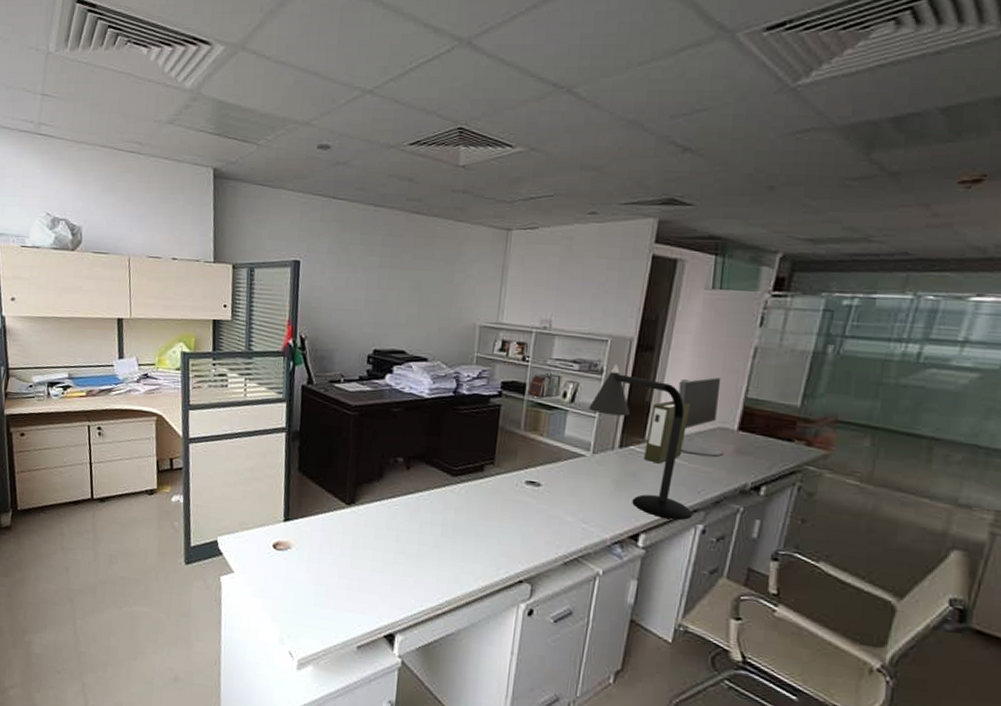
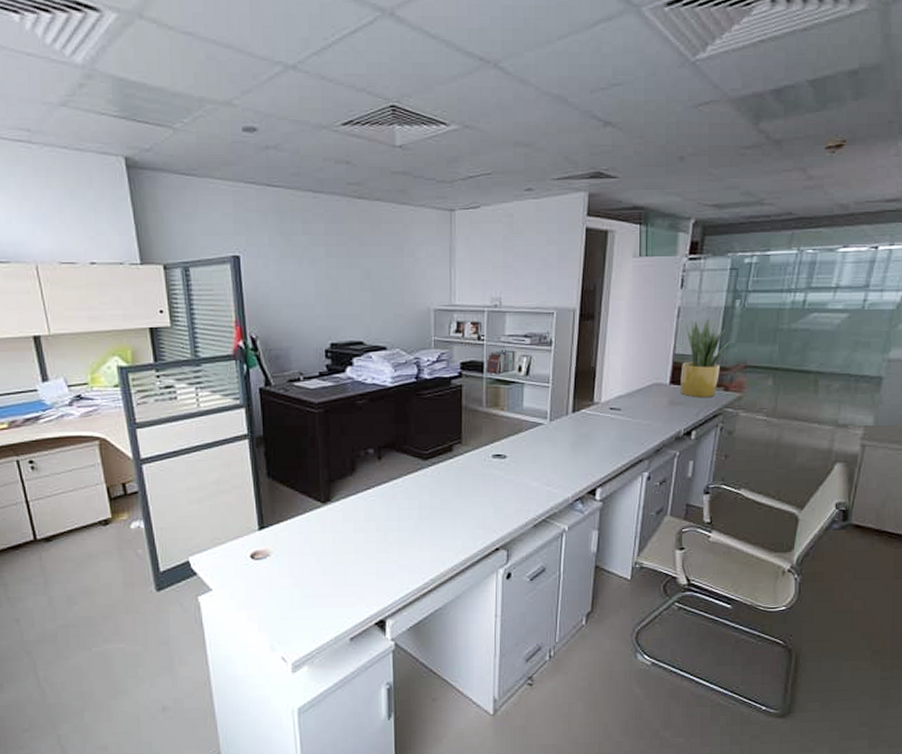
desk lamp: present [589,363,693,521] -> none [542,334,639,472]
binder: present [644,400,690,464] -> none [594,363,629,423]
computer monitor: present [678,377,724,457] -> none [619,339,660,410]
planter: none [750,360,818,451] -> present [680,316,731,397]

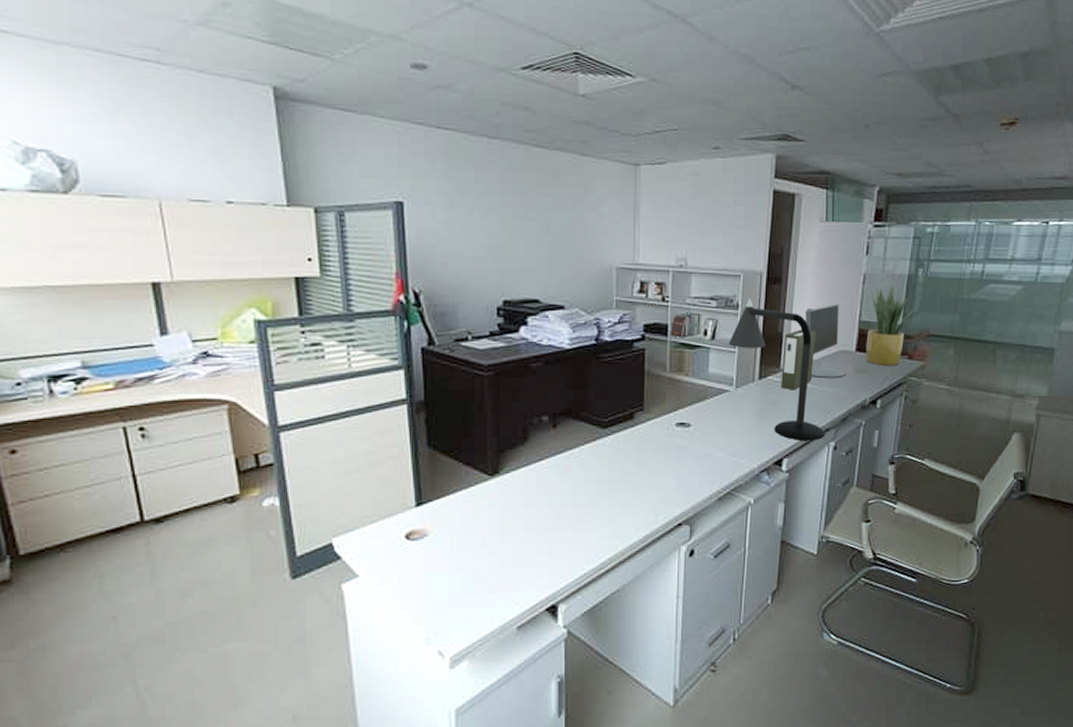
desk lamp: none [542,334,639,472] -> present [729,298,825,441]
binder: none [594,363,629,423] -> present [781,329,816,390]
computer monitor: none [619,339,660,410] -> present [805,305,847,378]

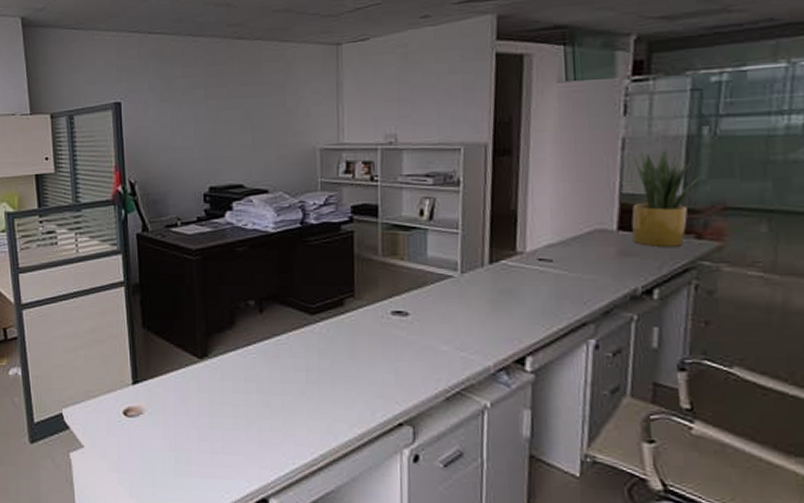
books: present [671,312,702,337] -> none [382,191,418,218]
desk lamp: present [729,298,825,441] -> none [450,173,582,338]
binder: present [781,329,816,390] -> none [518,206,561,277]
computer monitor: present [805,305,847,378] -> none [545,176,607,262]

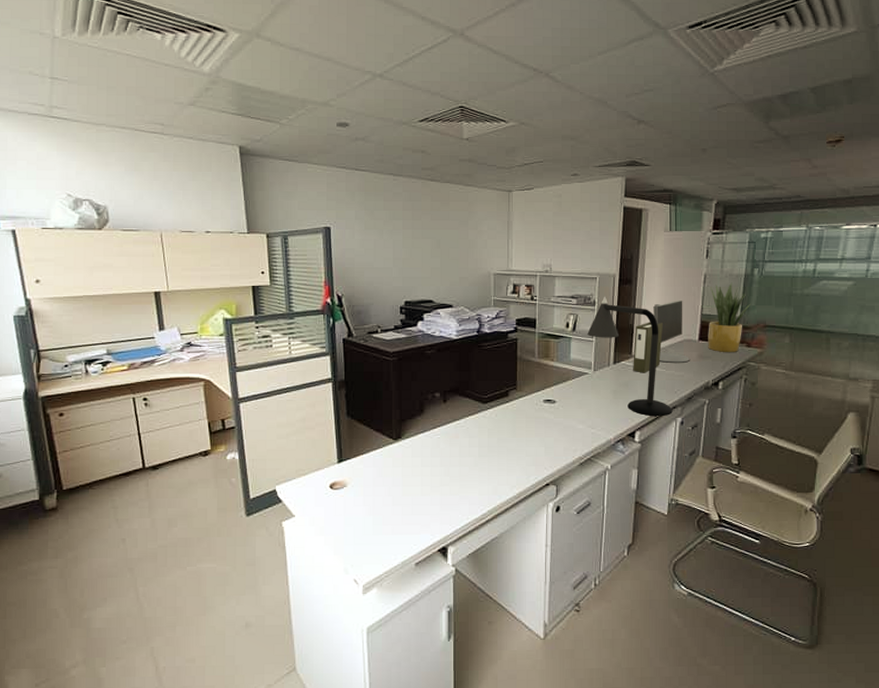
desk lamp: none [450,173,582,338] -> present [587,296,673,417]
binder: none [518,206,561,277] -> present [633,322,663,373]
computer monitor: none [545,176,607,262] -> present [653,301,691,363]

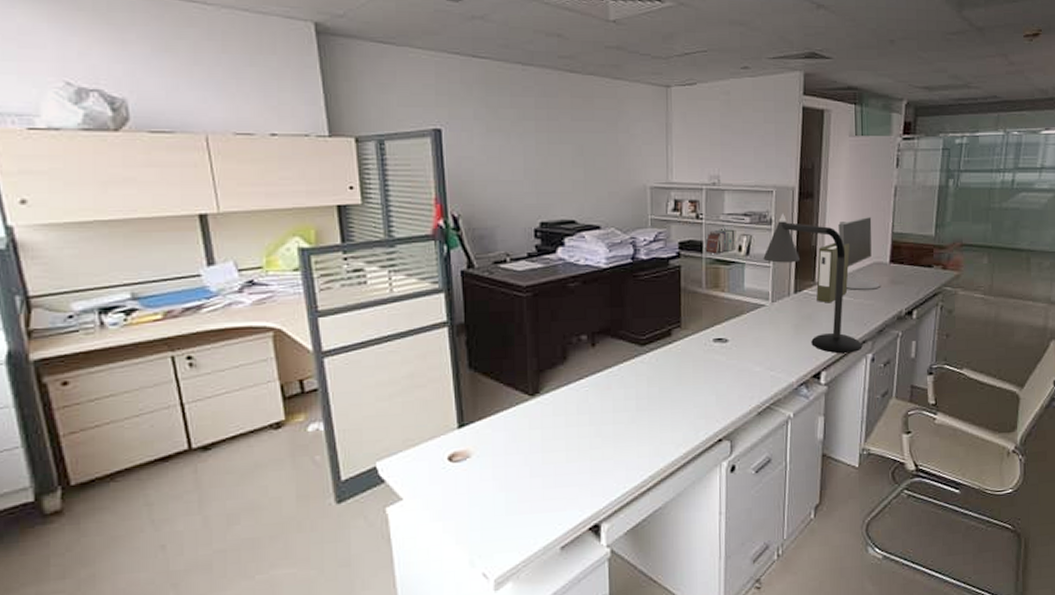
books: none [539,309,565,329] -> present [706,229,737,253]
planter: present [708,282,751,352] -> none [900,195,946,276]

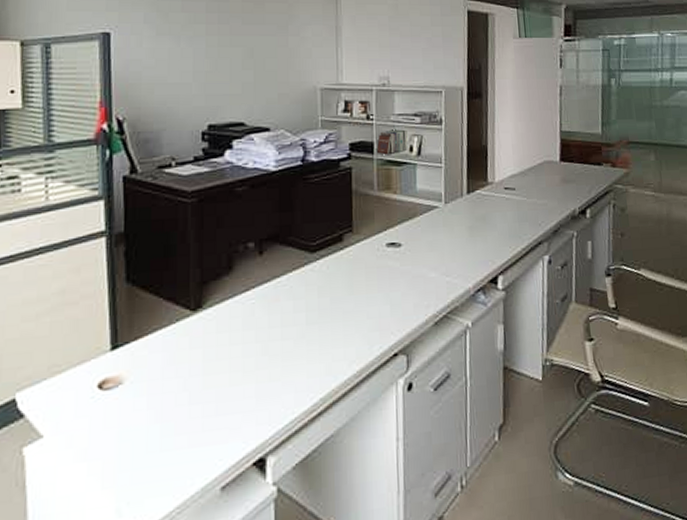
desk lamp: present [763,213,863,354] -> none [435,113,539,257]
binder: present [816,242,850,303] -> none [489,142,521,204]
computer monitor: present [838,217,881,290] -> none [507,116,553,190]

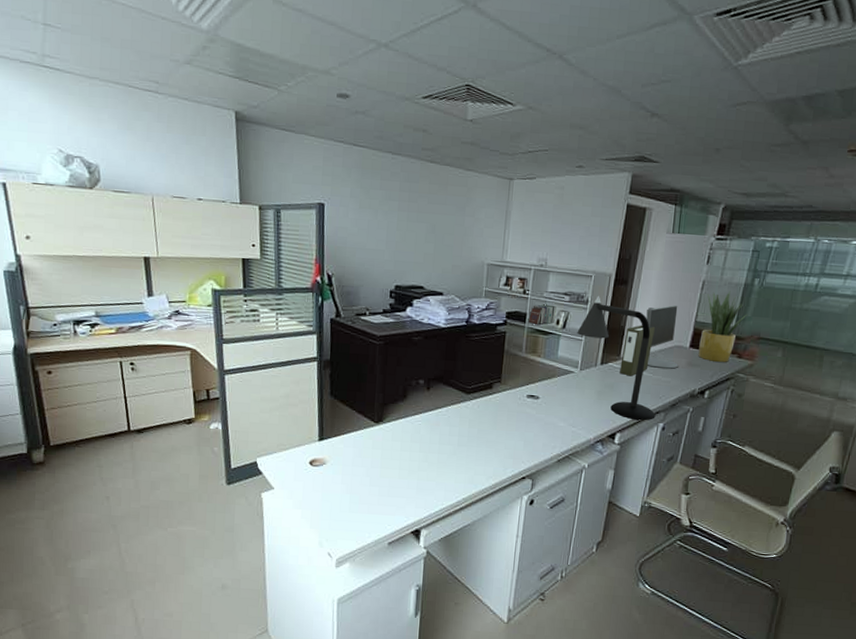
desk lamp: none [435,113,539,257] -> present [577,295,656,421]
binder: none [489,142,521,204] -> present [620,325,655,377]
computer monitor: none [507,116,553,190] -> present [646,305,679,369]
planter: none [567,94,612,174] -> present [698,291,747,362]

